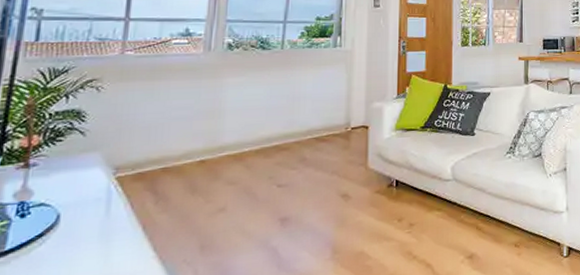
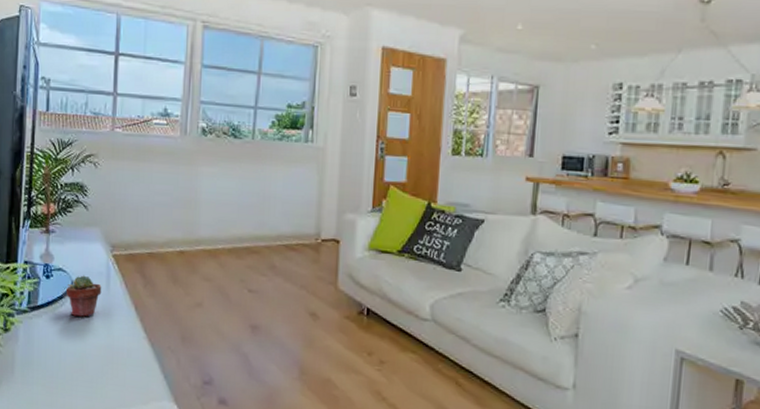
potted succulent: none [49,205,99,253] -> present [66,275,102,317]

